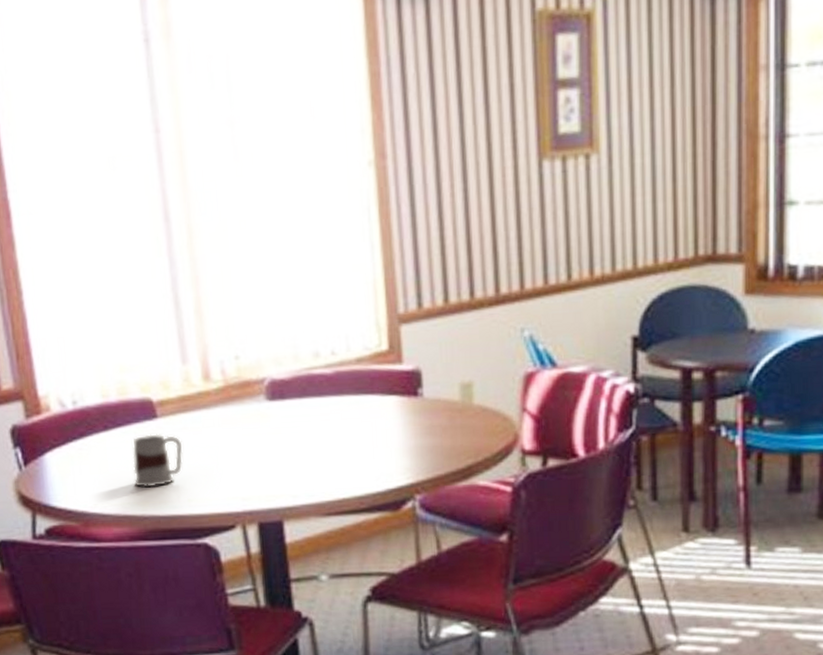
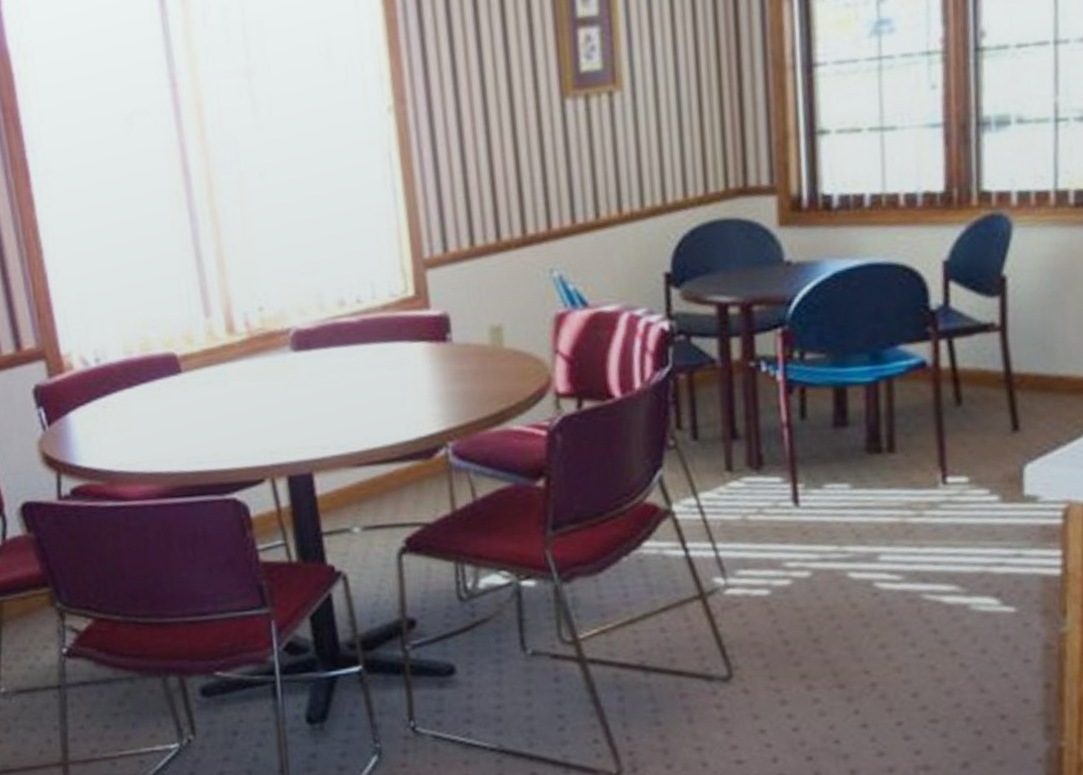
mug: present [133,434,183,488] -> none [158,388,209,444]

